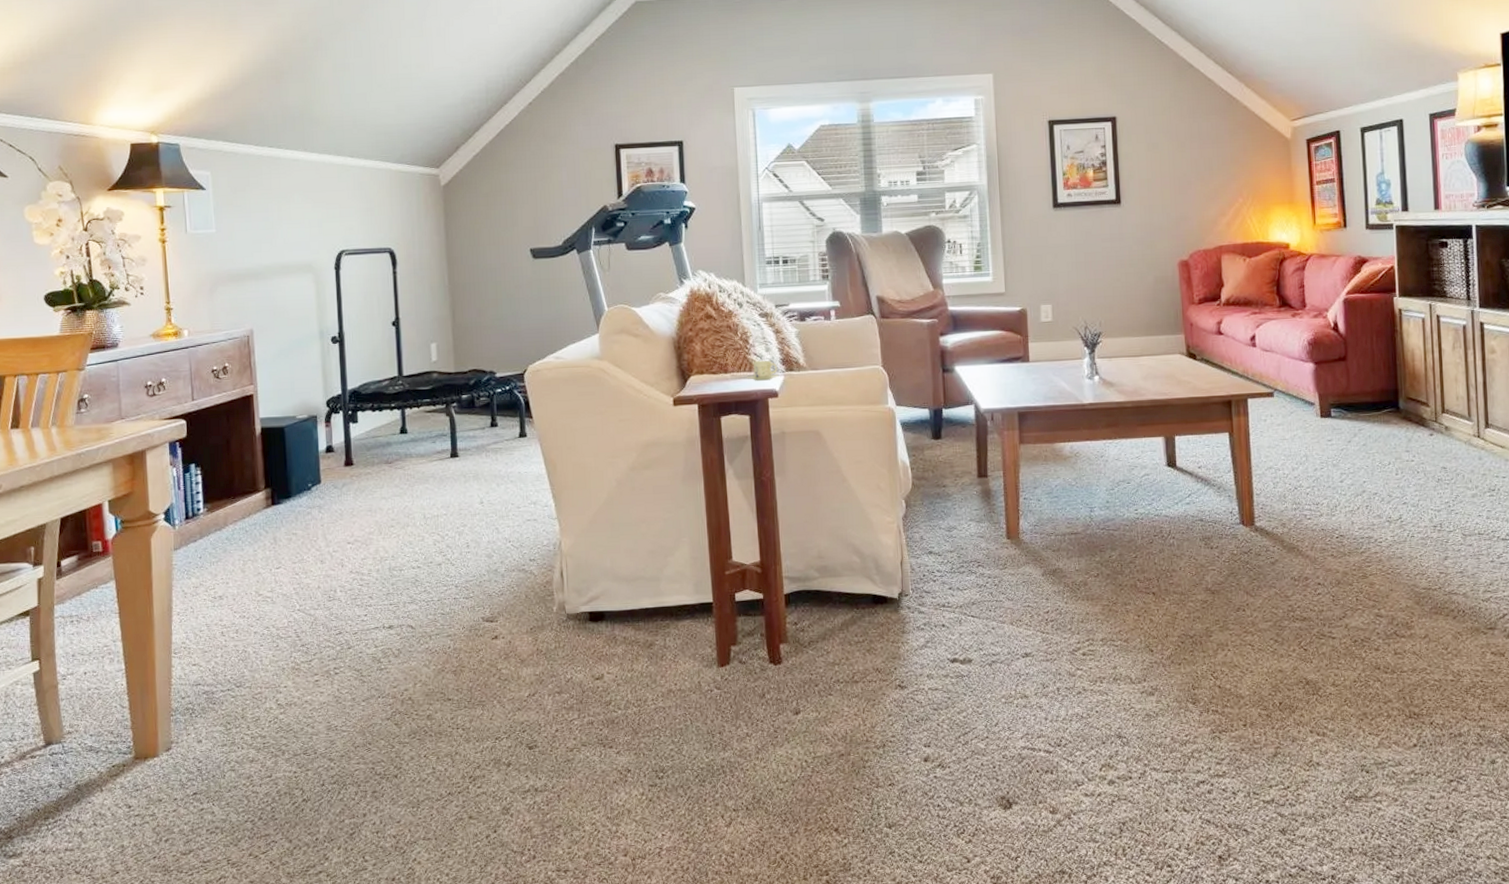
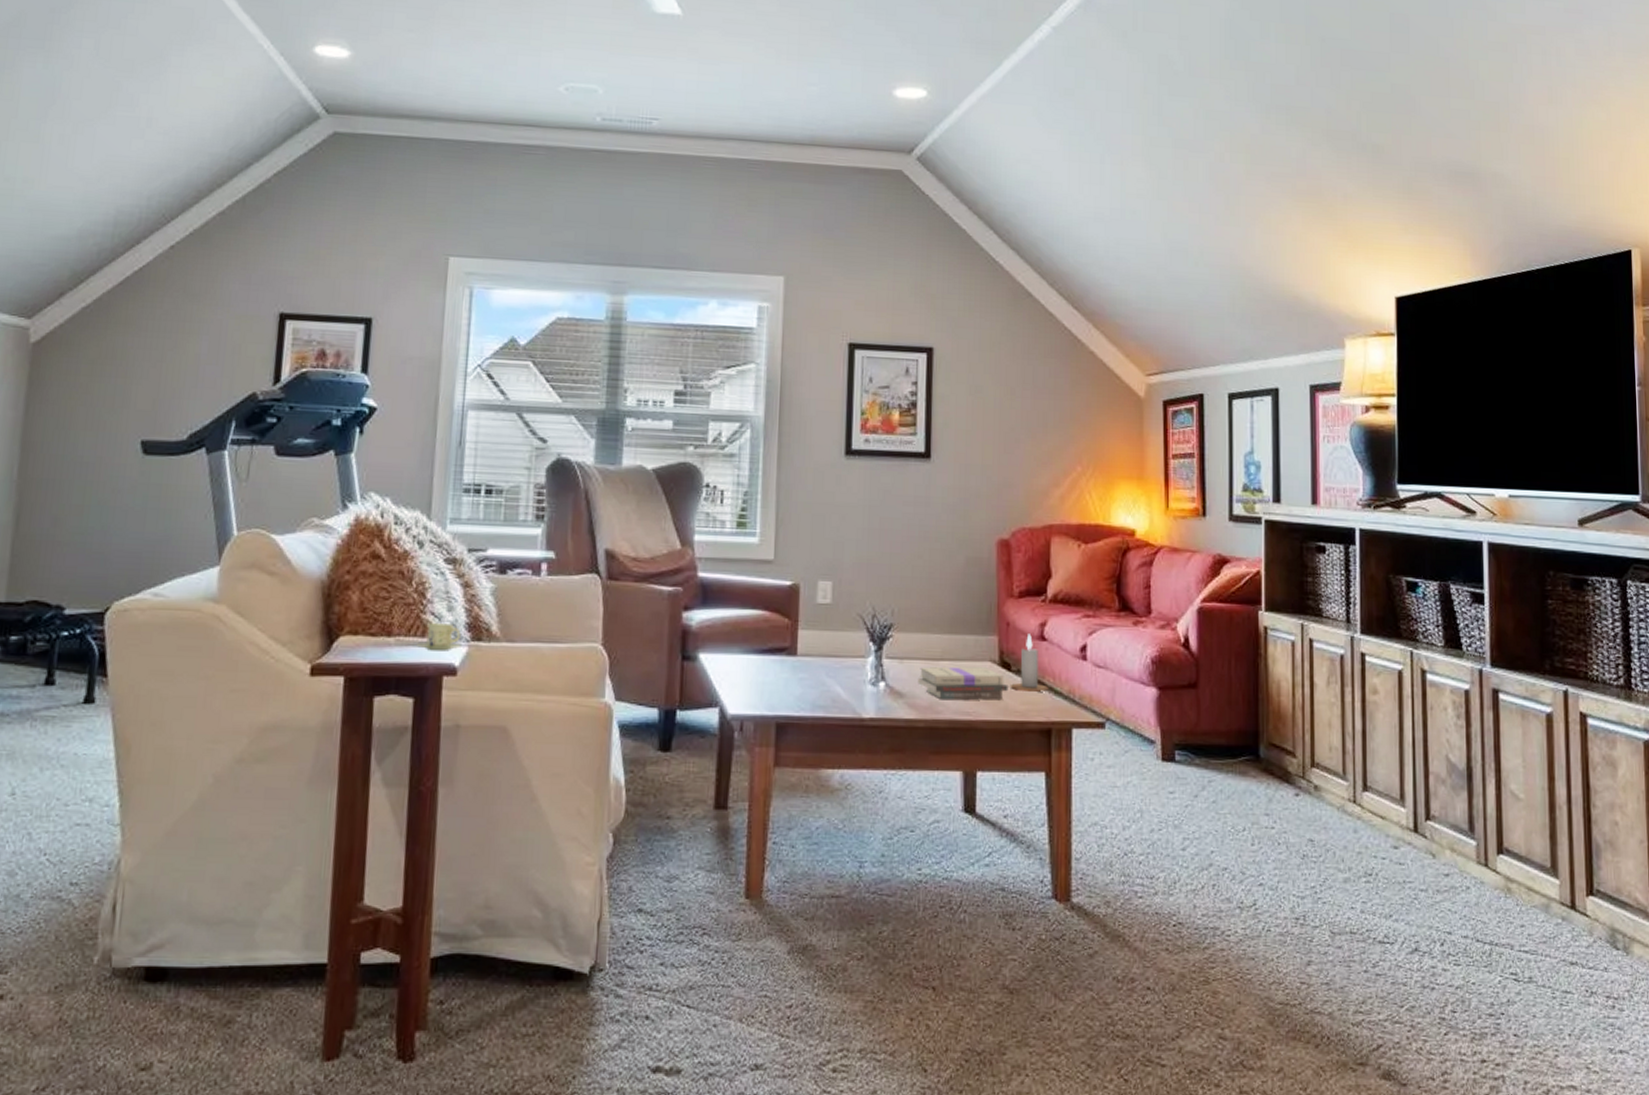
books: none [1124,359,1195,386] -> present [918,667,1008,701]
candle: none [1196,330,1227,374] -> present [1010,634,1049,692]

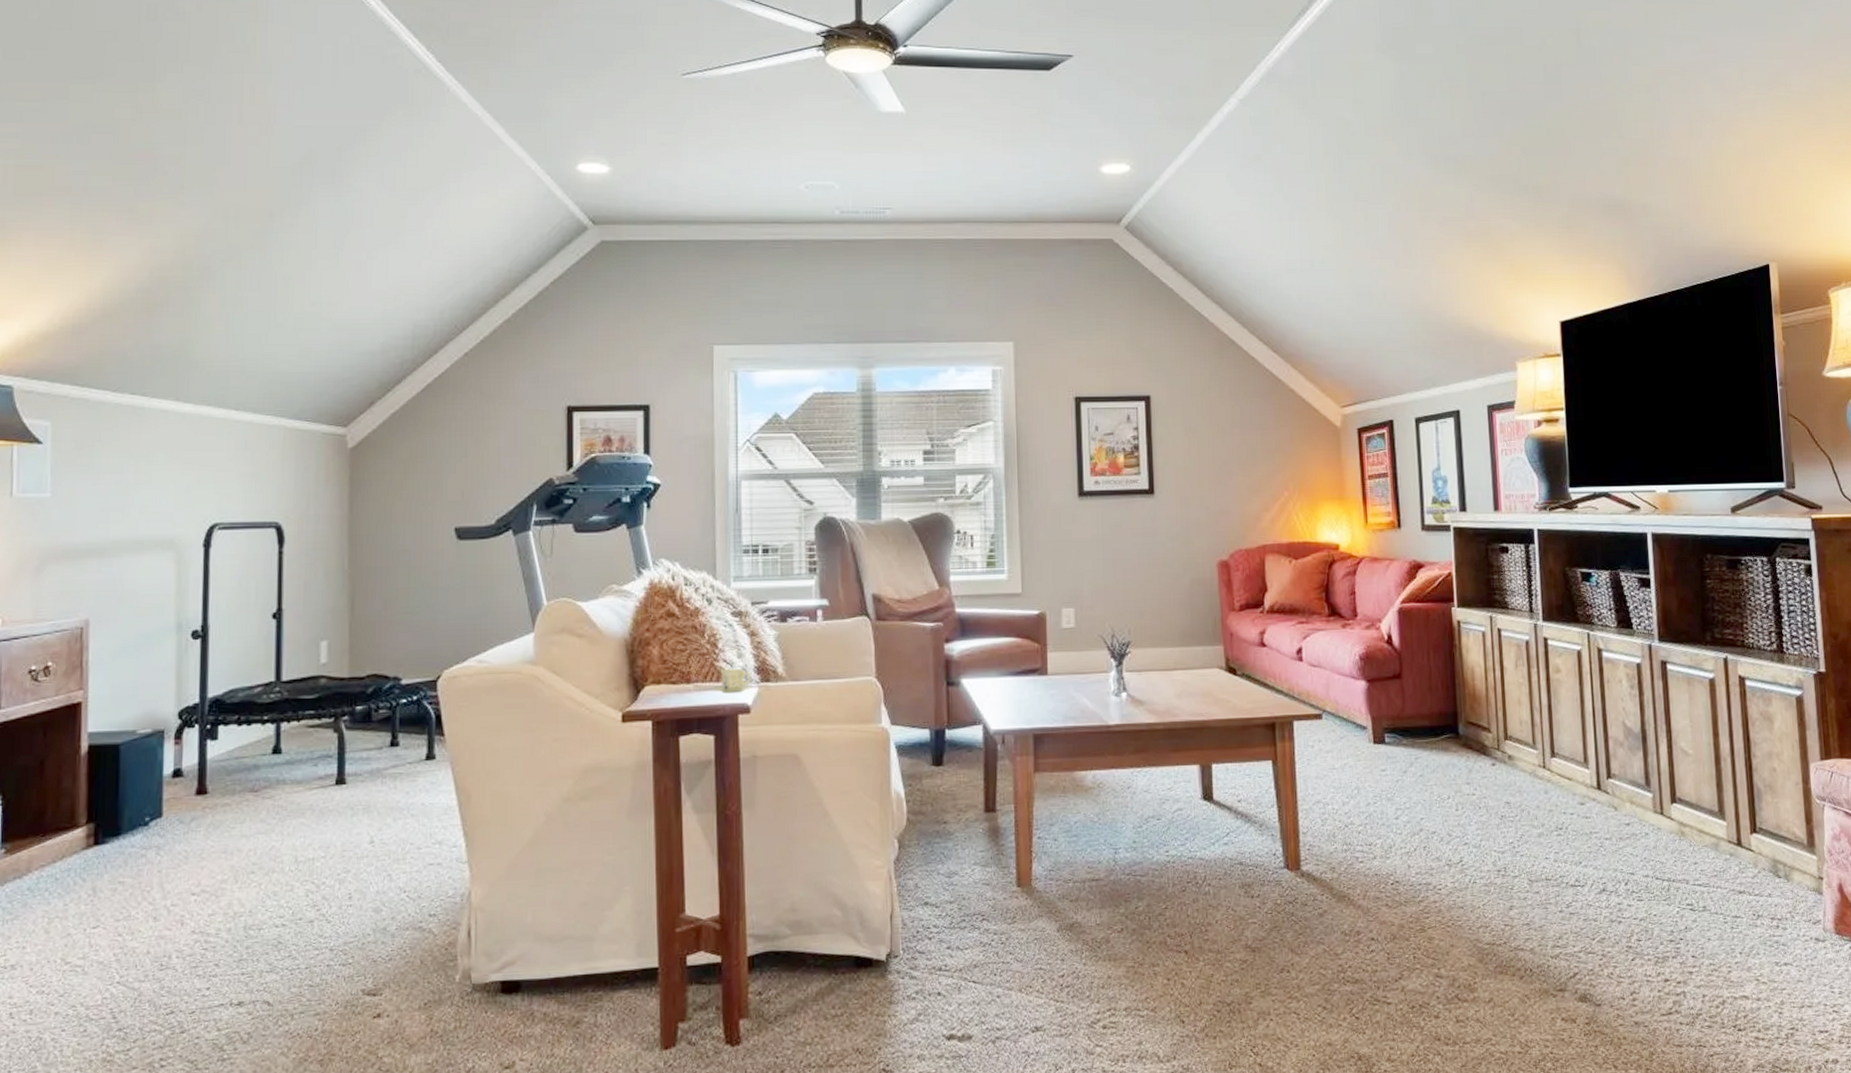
books: present [918,667,1008,701] -> none [1155,674,1235,705]
candle: present [1010,634,1049,692] -> none [1236,642,1271,692]

